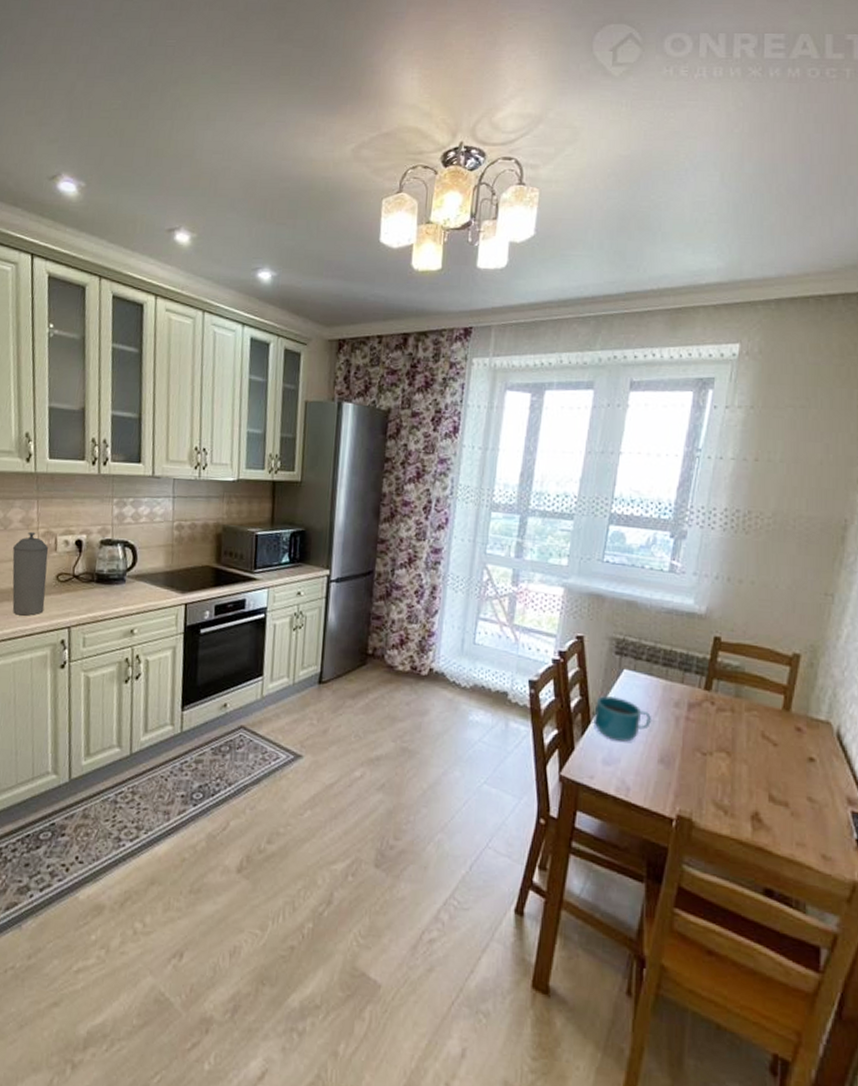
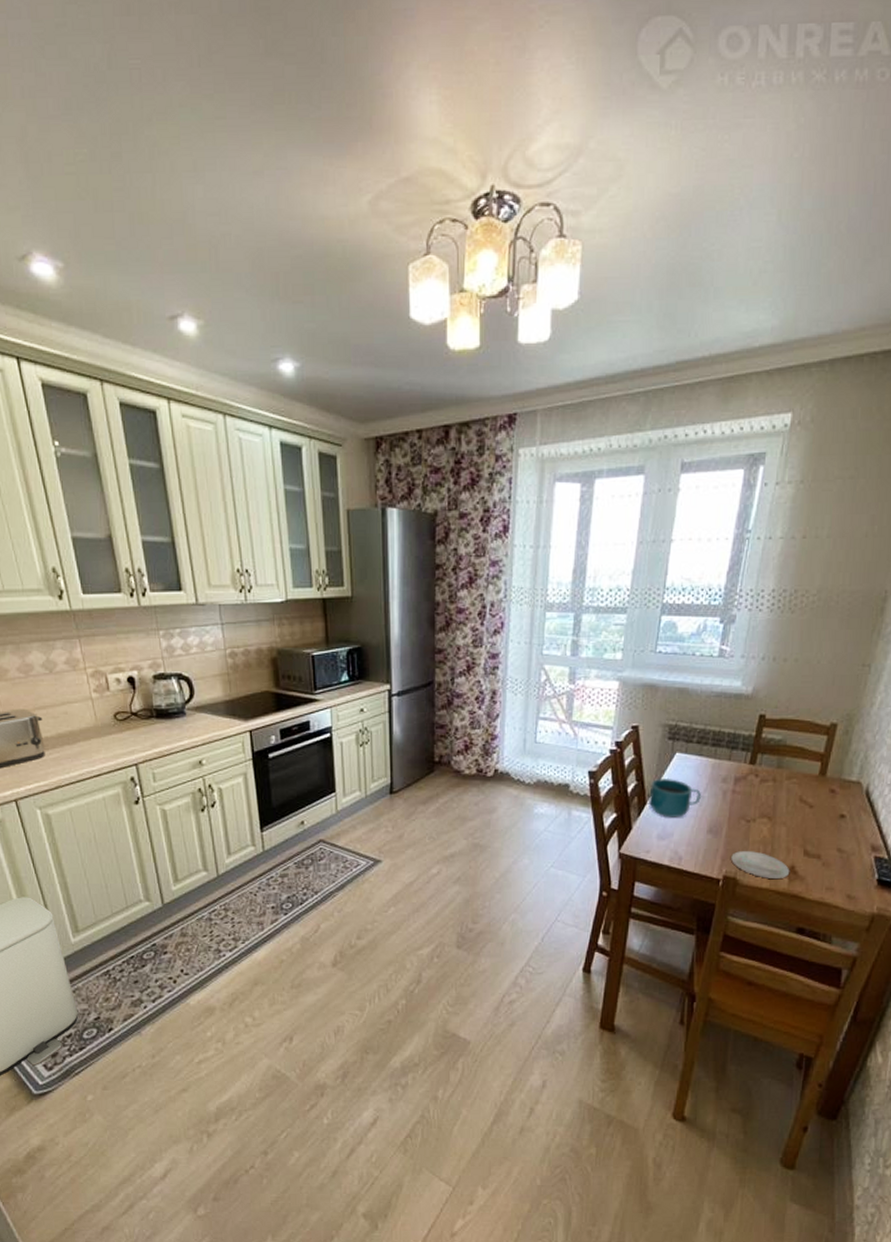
canister: present [12,531,49,616] -> none [62,672,108,757]
plate: none [686,788,754,827] -> present [731,851,790,880]

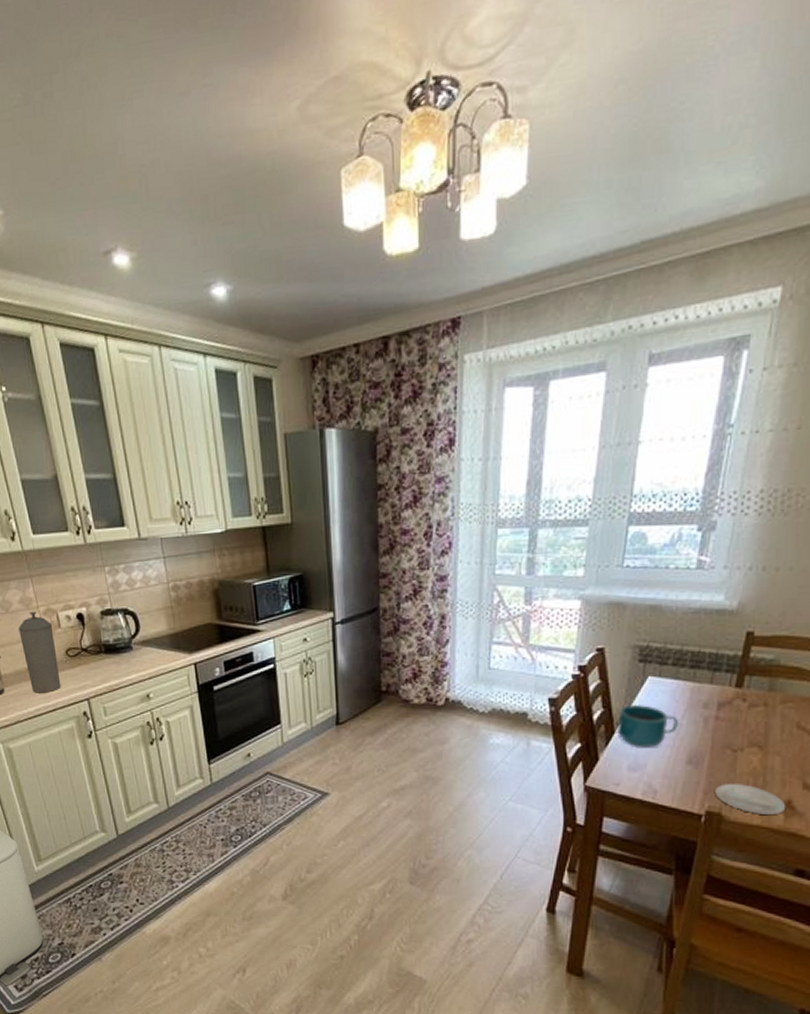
canister: none [62,672,108,757] -> present [18,611,61,693]

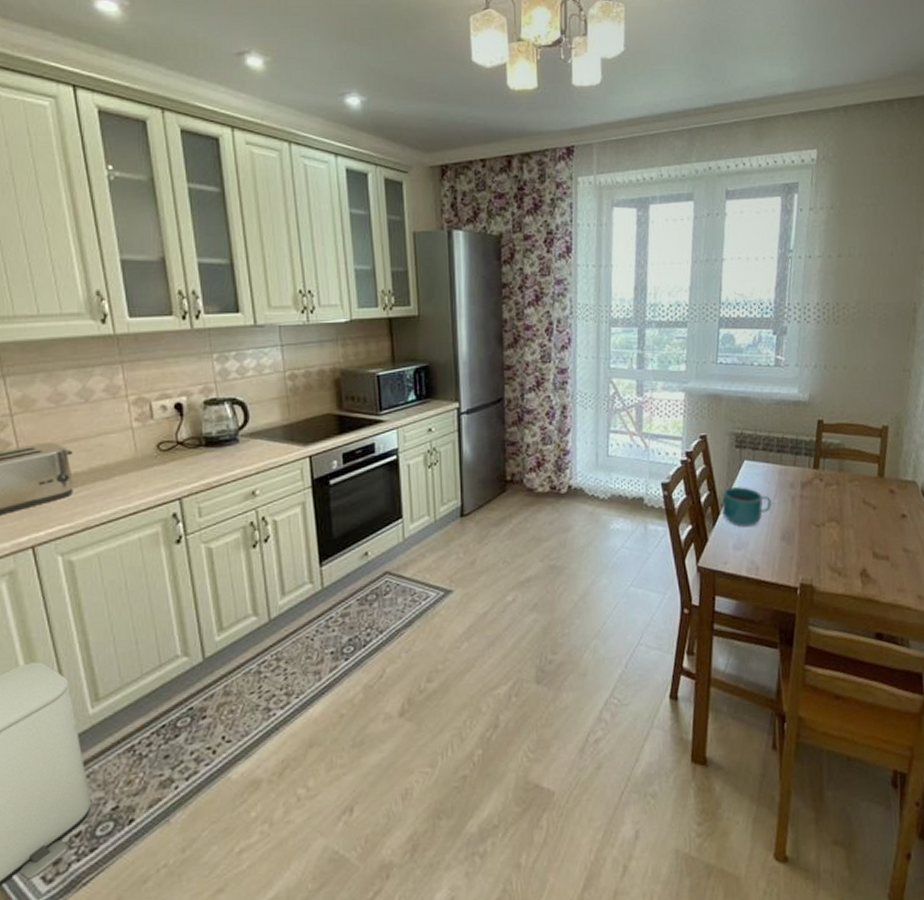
canister: present [18,611,61,693] -> none [98,400,147,494]
plate: present [715,784,786,816] -> none [806,556,863,584]

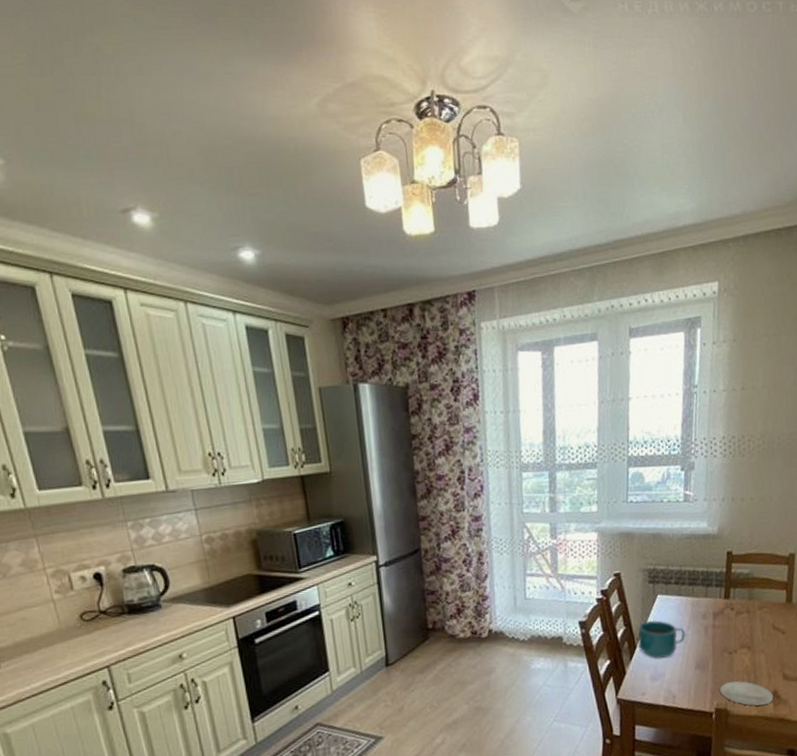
plate: none [806,556,863,584] -> present [720,681,774,706]

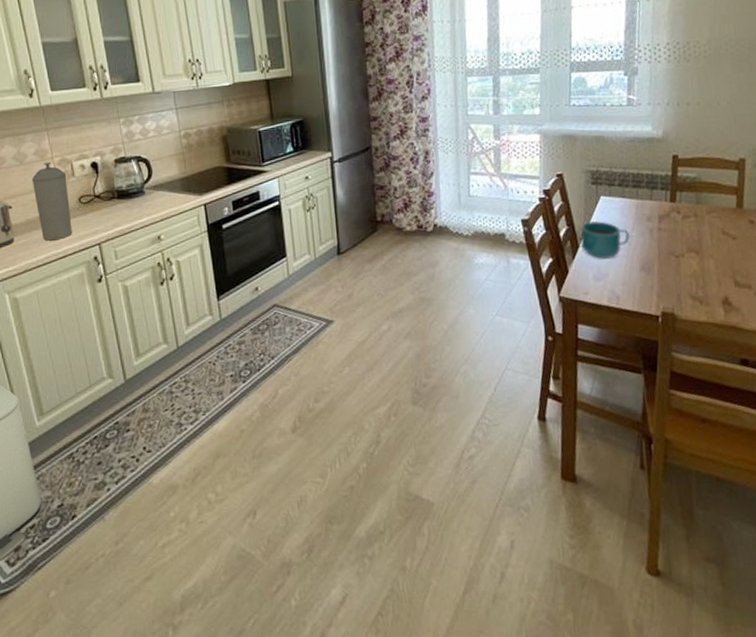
canister: none [18,573,74,666] -> present [31,162,73,241]
plate: present [720,681,774,706] -> none [666,285,725,312]

